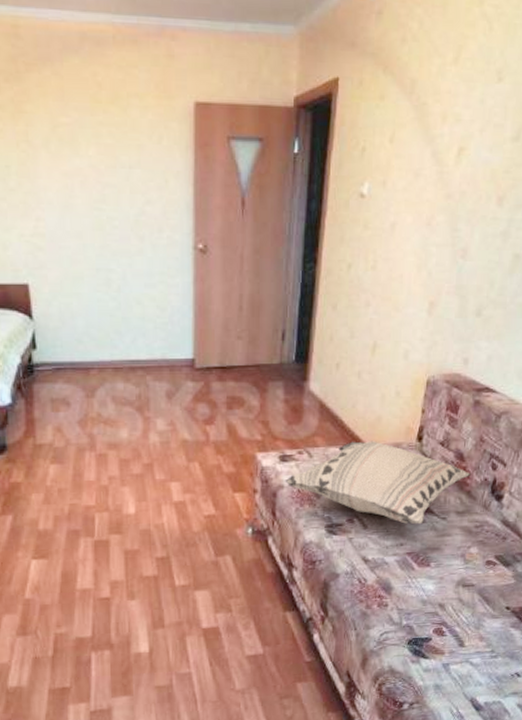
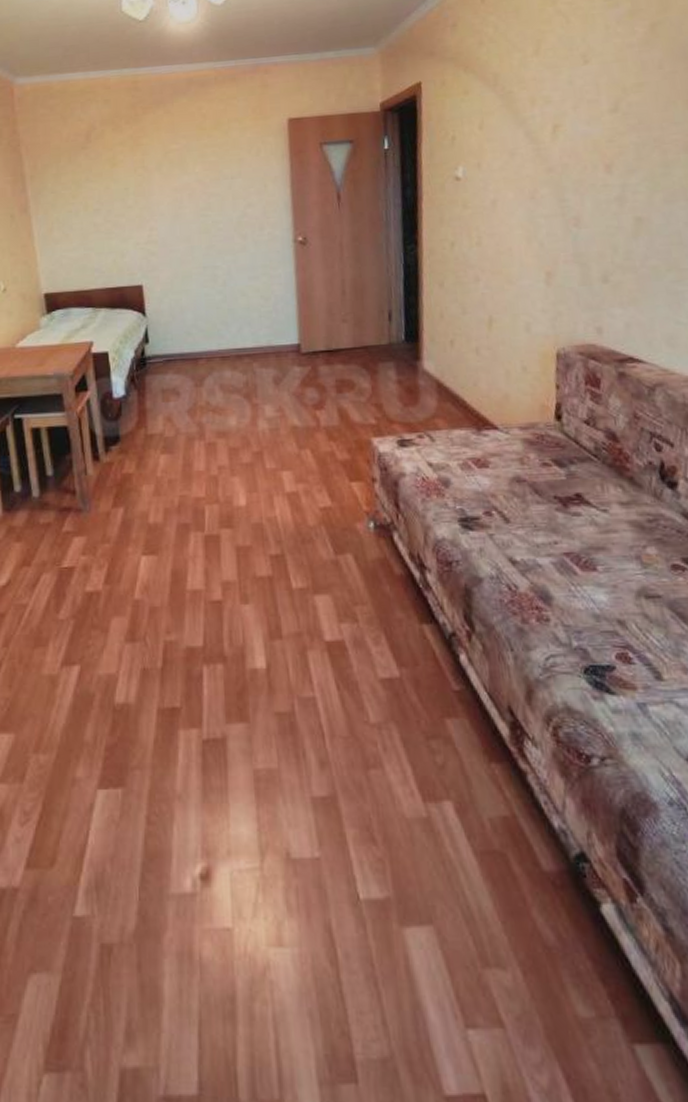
decorative pillow: present [285,441,471,525] -> none [406,421,630,518]

